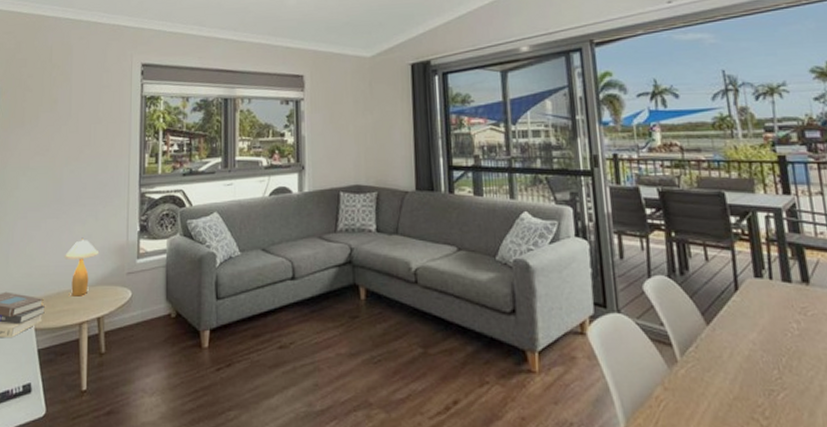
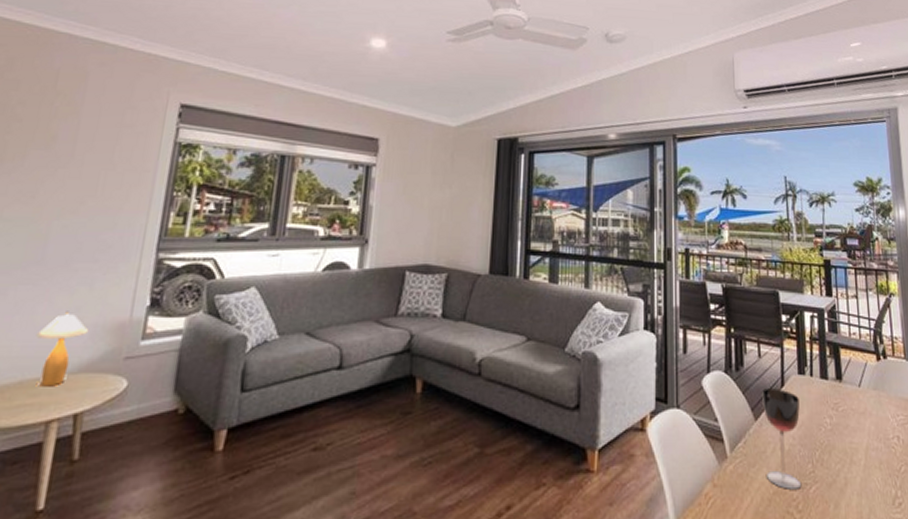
wineglass: none [713,292,767,395] -> present [762,388,802,489]

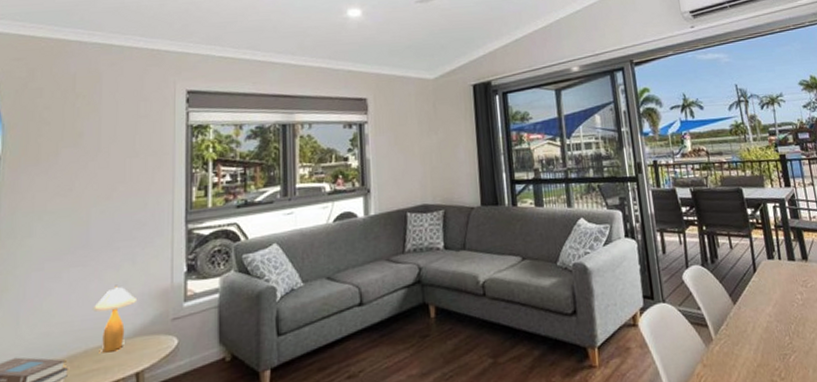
wineglass: present [762,388,802,489] -> none [737,274,782,361]

